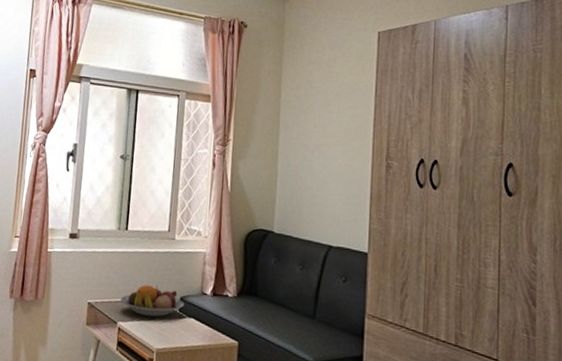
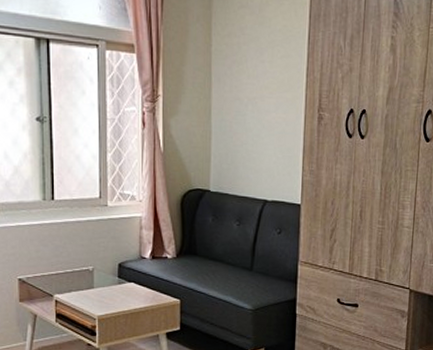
fruit bowl: present [120,285,184,318] -> none [54,254,123,286]

